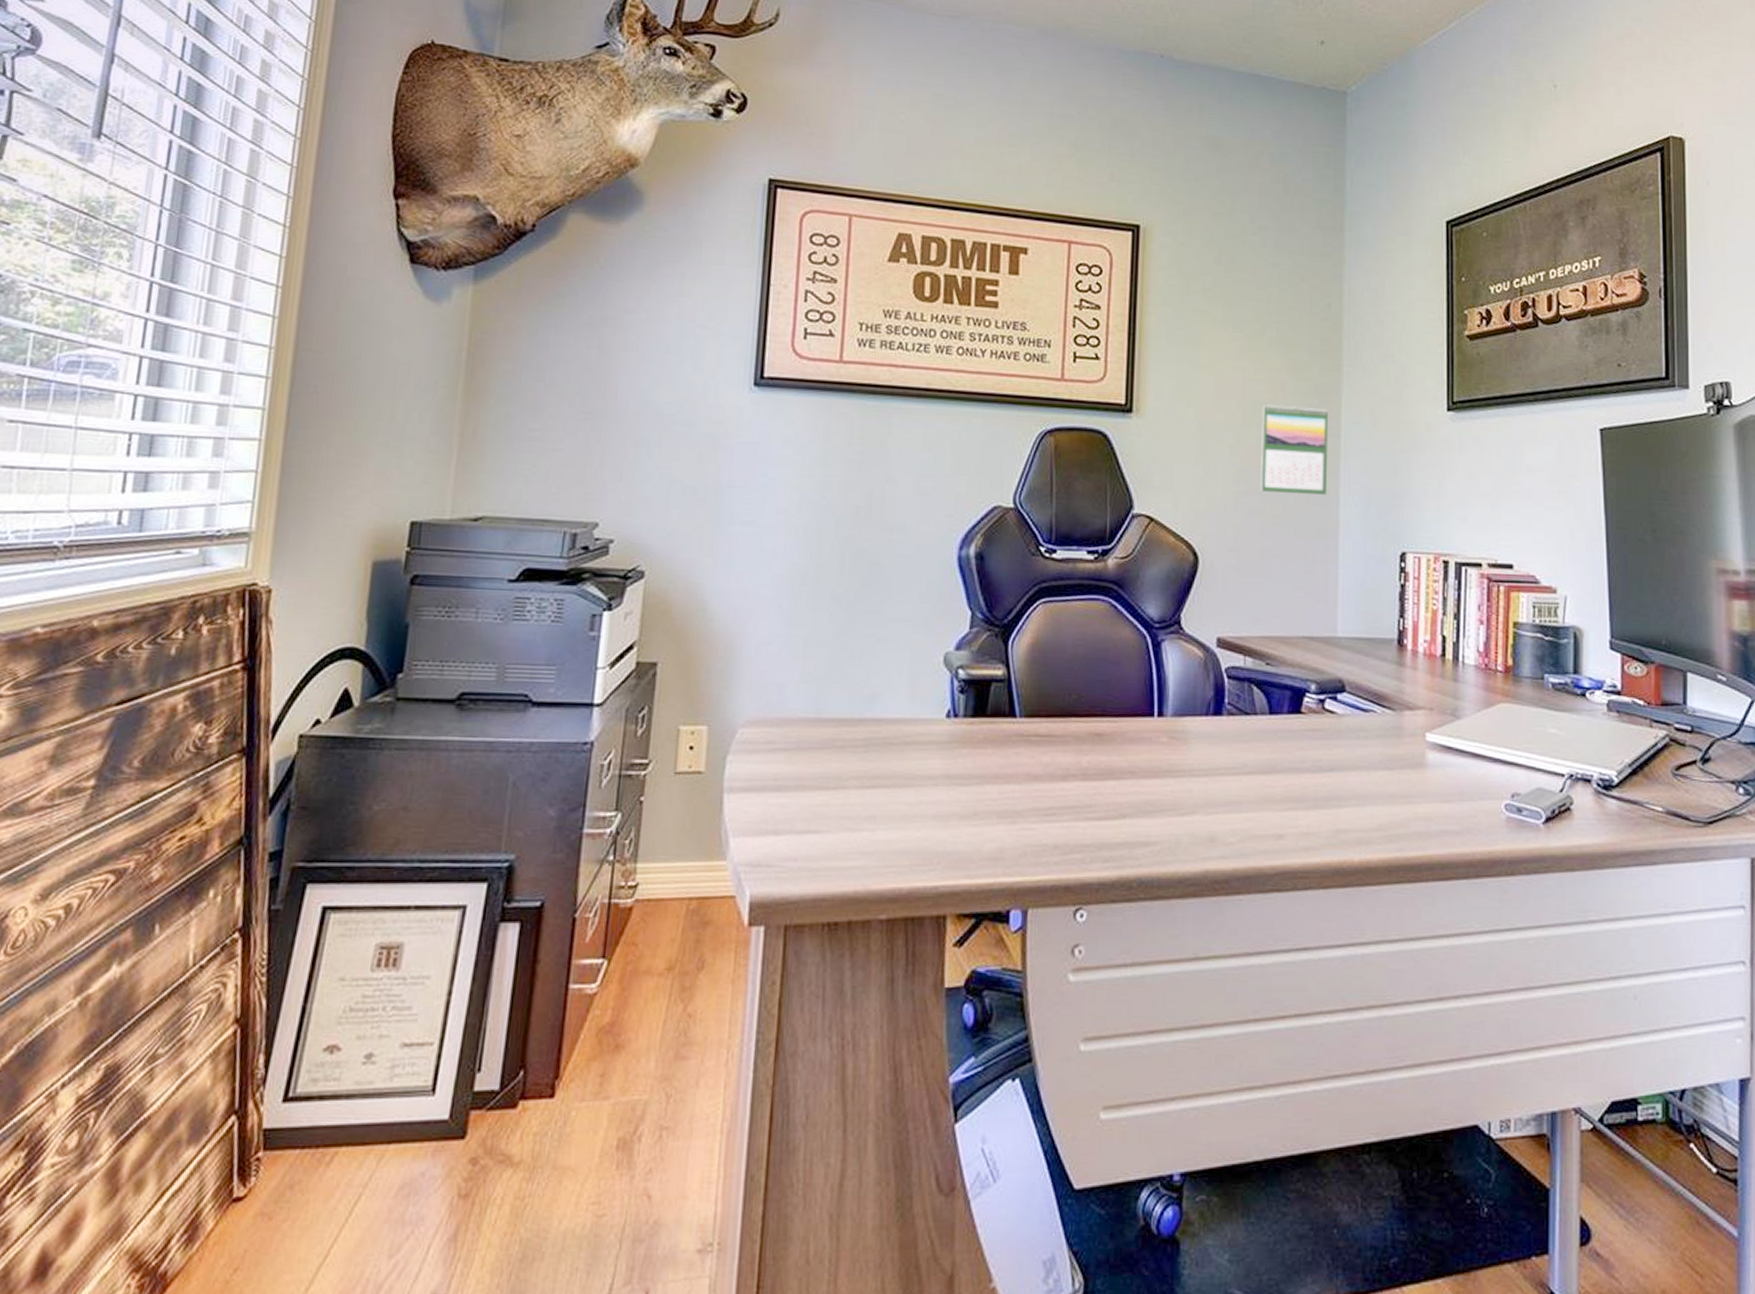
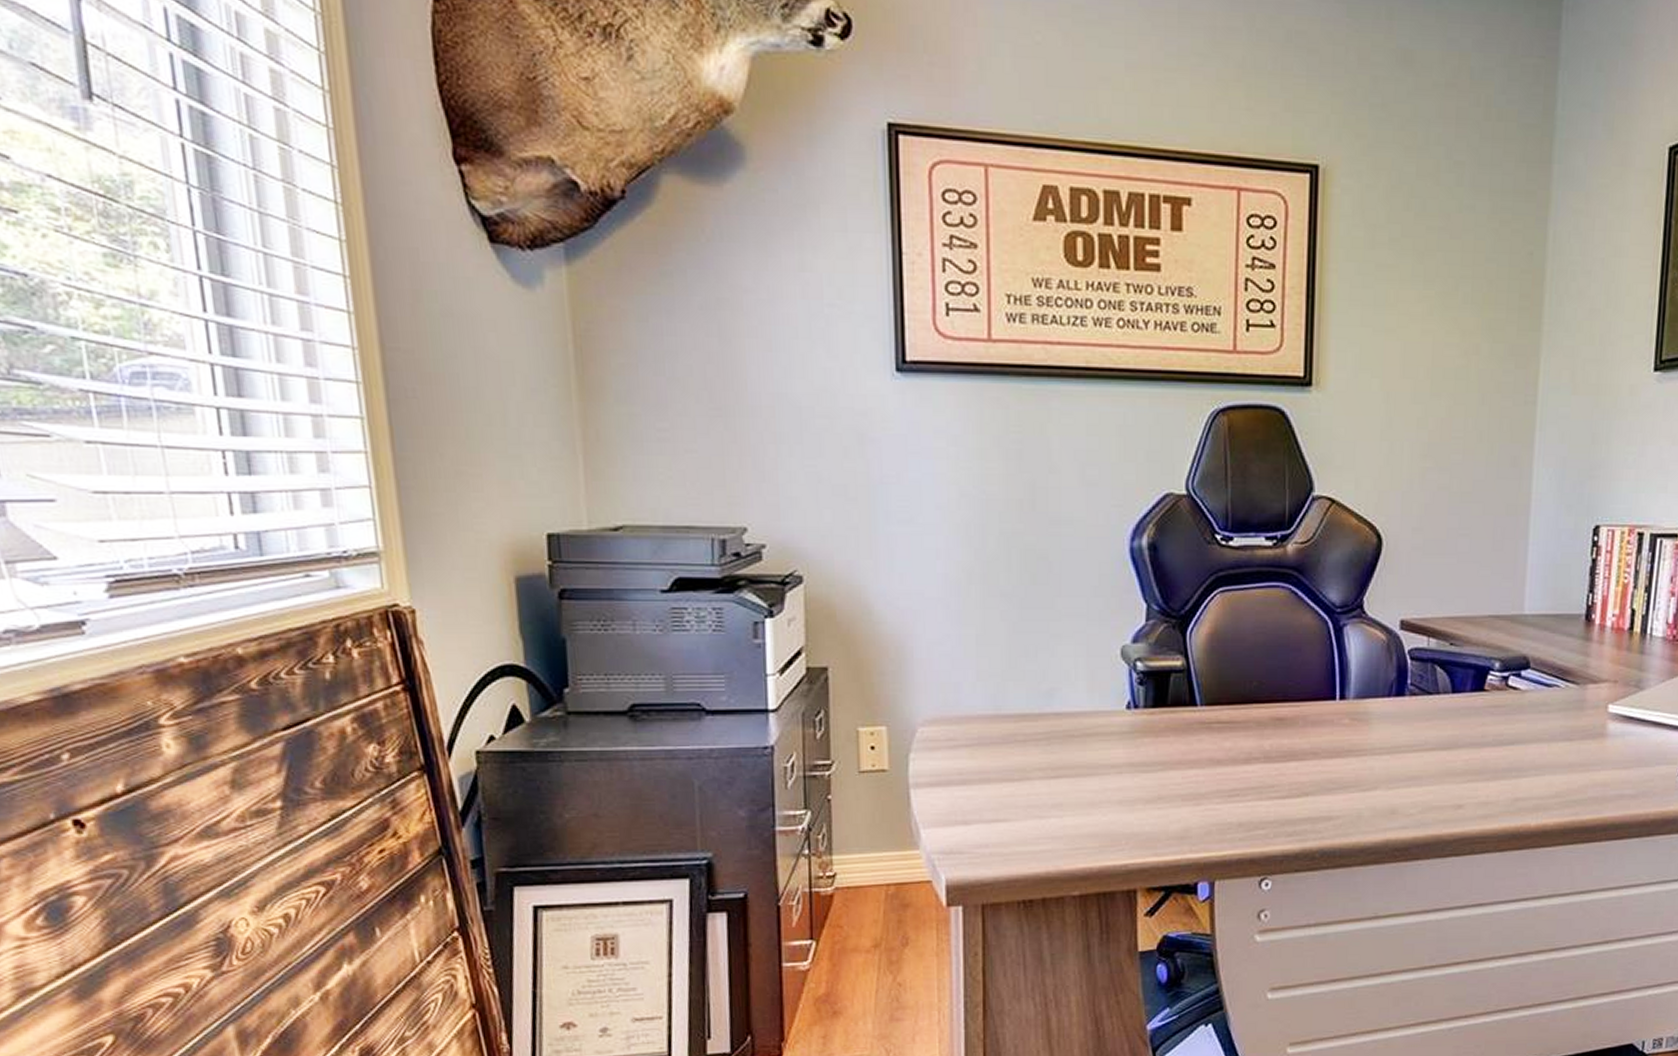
calendar: present [1260,404,1329,495] -> none [1449,371,1526,468]

